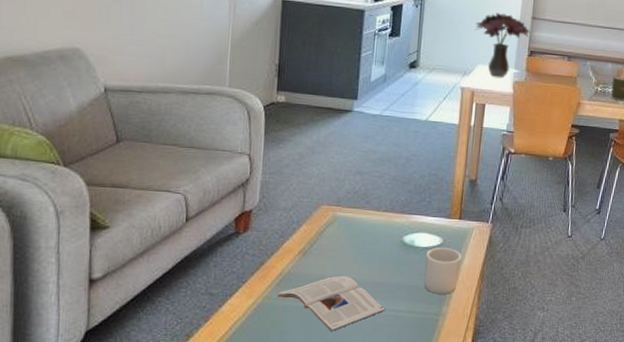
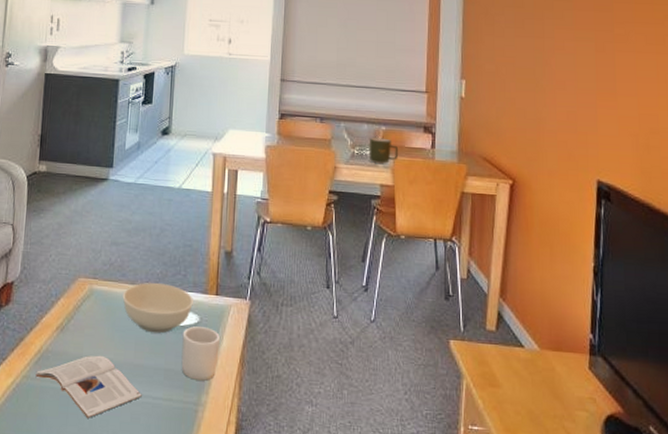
bowl: none [366,209,437,255] -> present [122,283,193,333]
flower arrangement: present [474,13,531,79] -> none [224,77,280,143]

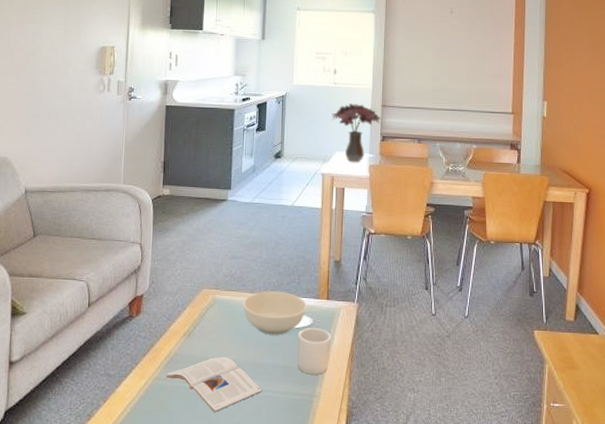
flower arrangement: none [224,77,280,143] -> present [331,104,382,163]
mug: present [370,137,399,164] -> none [463,155,488,178]

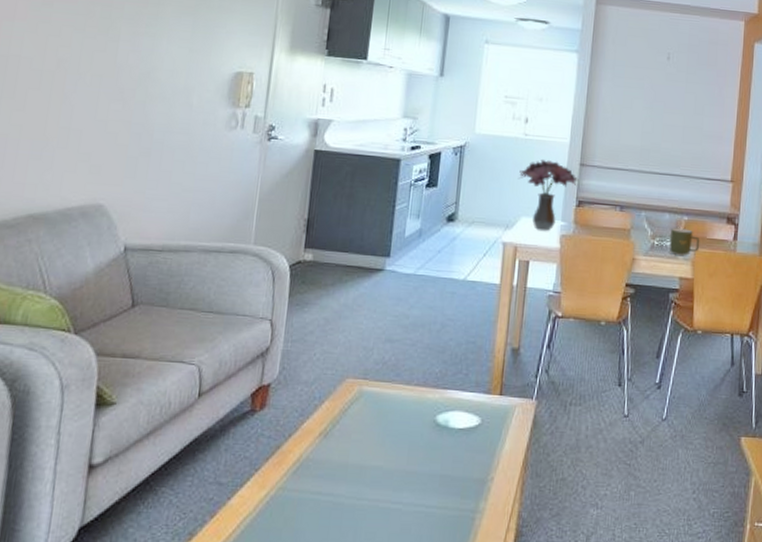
magazine: present [166,356,263,412] -> none [293,462,414,531]
bowl: present [243,291,307,335] -> none [396,383,475,437]
mug: present [297,328,331,375] -> none [458,429,502,486]
mug: none [463,155,488,178] -> present [670,228,700,256]

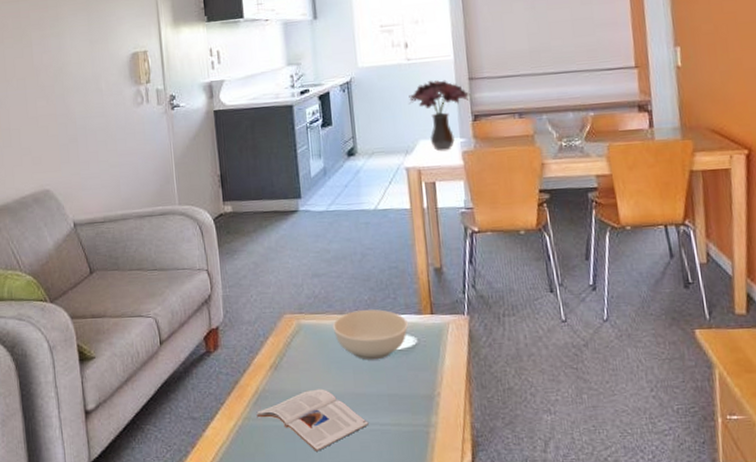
magazine: none [293,462,414,531] -> present [256,388,369,451]
bowl: none [396,383,475,437] -> present [332,309,408,360]
mug: present [670,228,700,256] -> none [578,124,613,153]

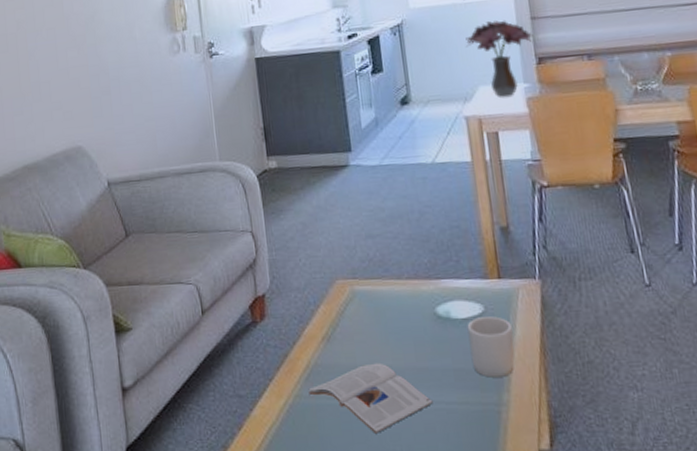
bowl: present [332,309,408,360] -> none [389,273,473,331]
mug: none [401,348,443,402] -> present [467,316,515,378]

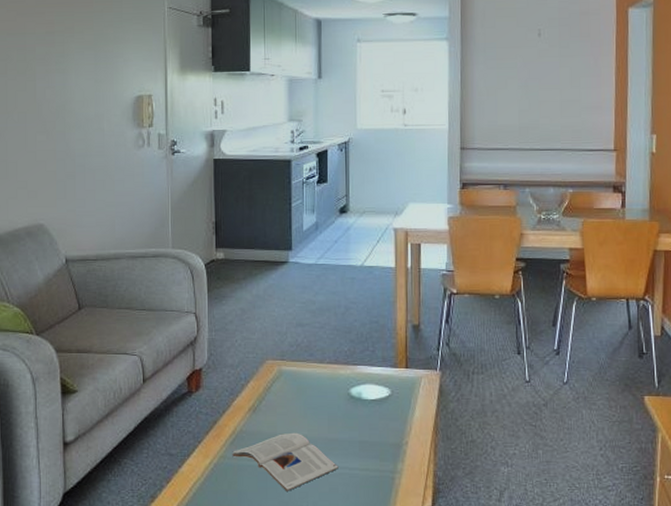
flower arrangement: present [465,20,534,99] -> none [401,147,461,215]
mug: present [467,316,515,378] -> none [375,399,412,450]

